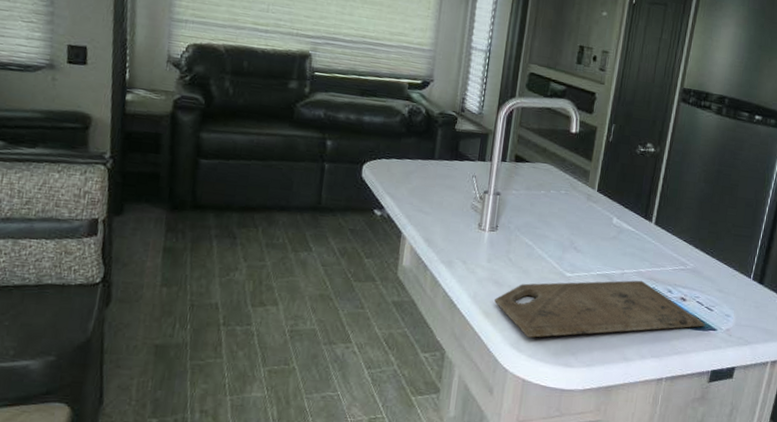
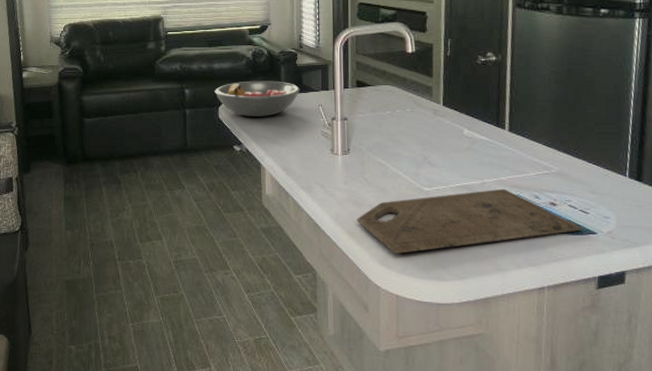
fruit bowl: none [360,139,455,182] -> present [215,81,300,117]

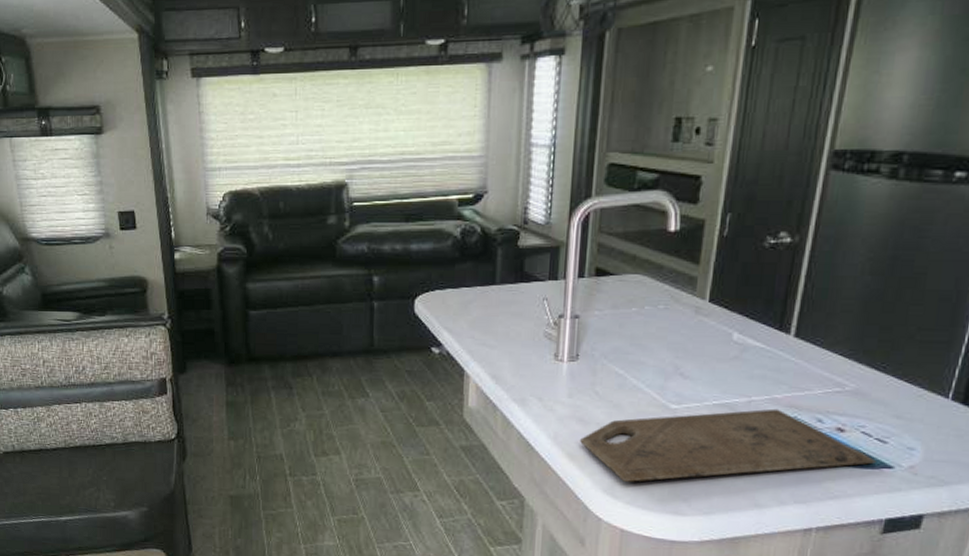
fruit bowl: present [215,81,300,117] -> none [410,266,521,312]

